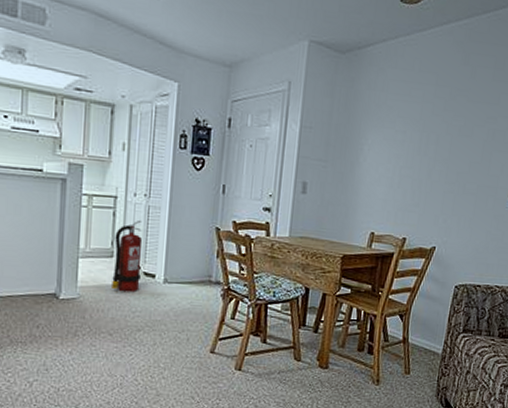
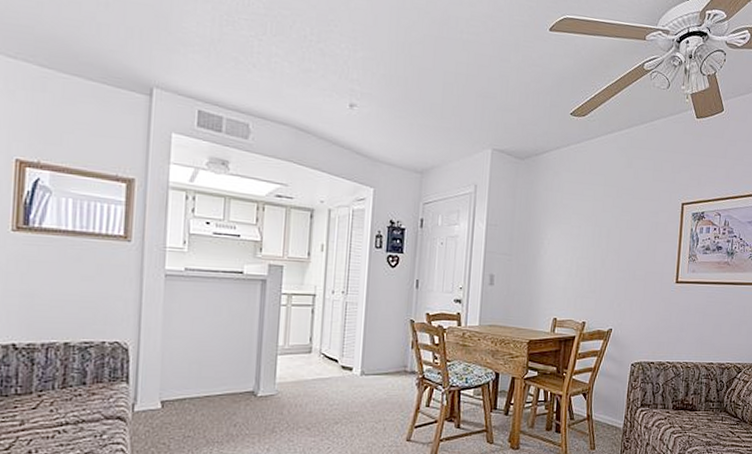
fire extinguisher: present [112,219,143,293] -> none [310,315,341,386]

